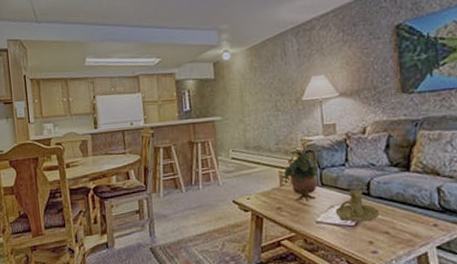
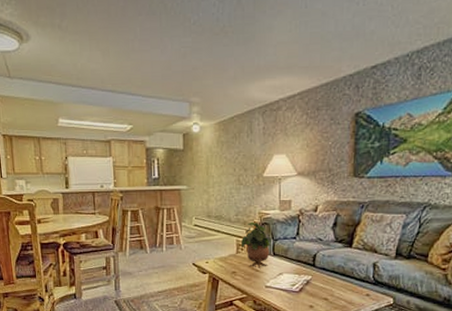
candle holder: present [335,189,380,223] -> none [283,260,322,289]

